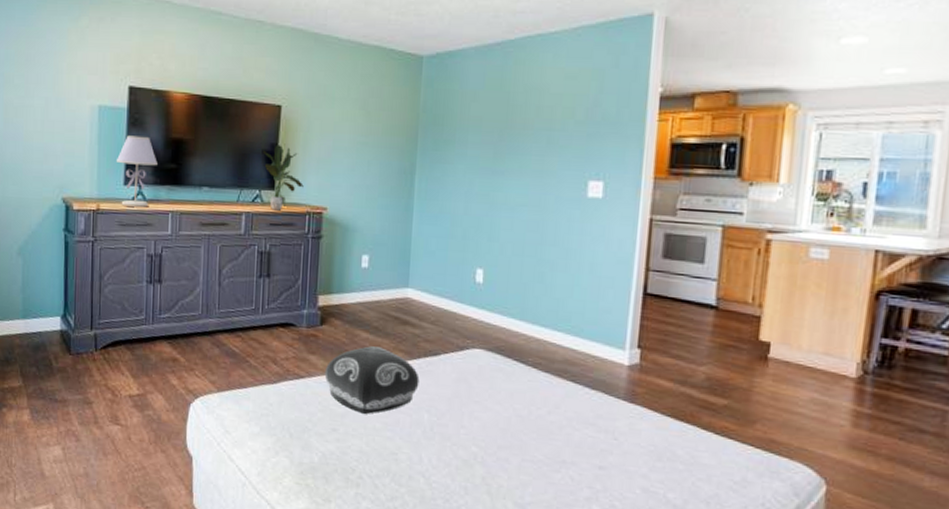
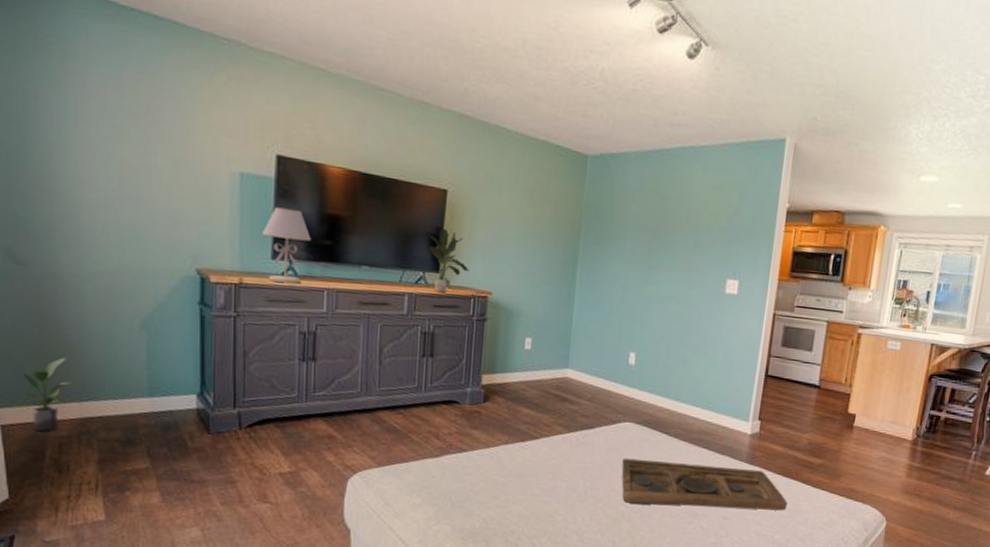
cushion: present [324,346,420,414] -> none [486,421,576,482]
decorative tray: none [472,390,683,463] -> present [621,458,788,511]

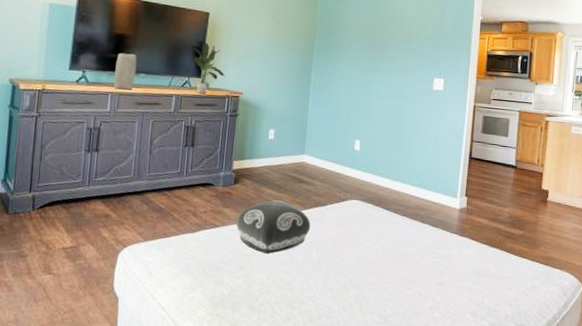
table lamp: present [261,207,311,285] -> none [62,29,101,90]
vase: none [329,239,358,287] -> present [113,52,137,91]
cushion: none [486,421,576,482] -> present [236,200,311,253]
decorative tray: present [621,458,788,511] -> none [349,231,494,278]

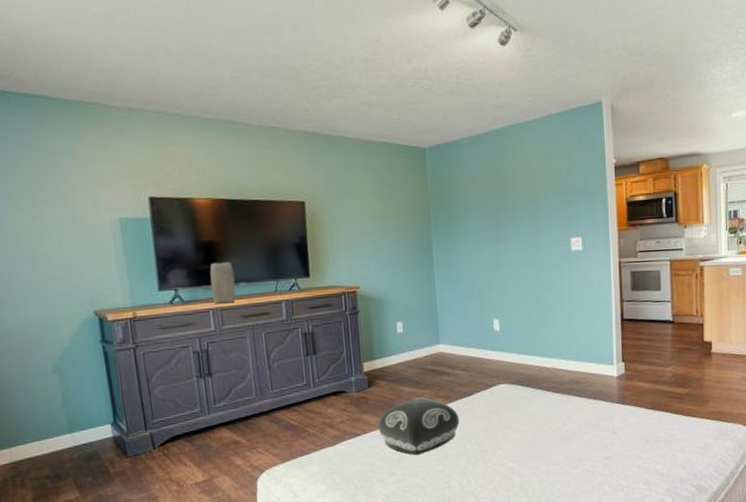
potted plant: present [193,42,225,94] -> none [293,236,336,295]

